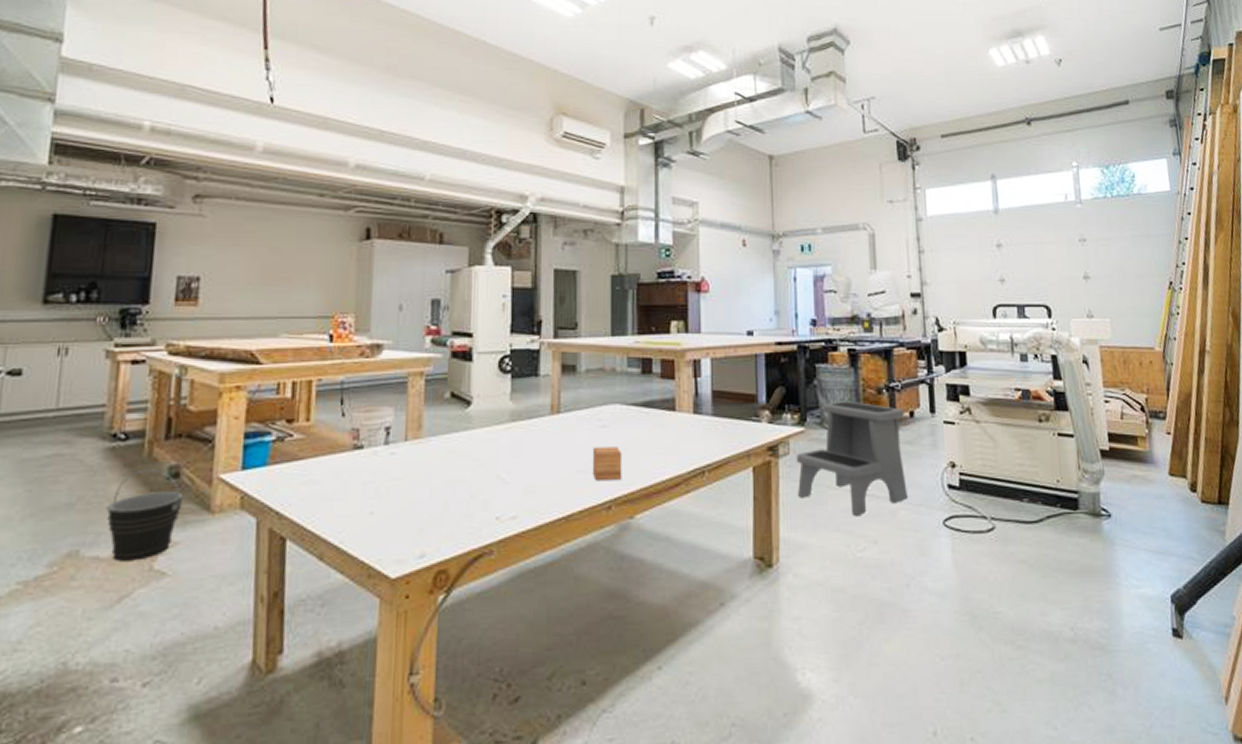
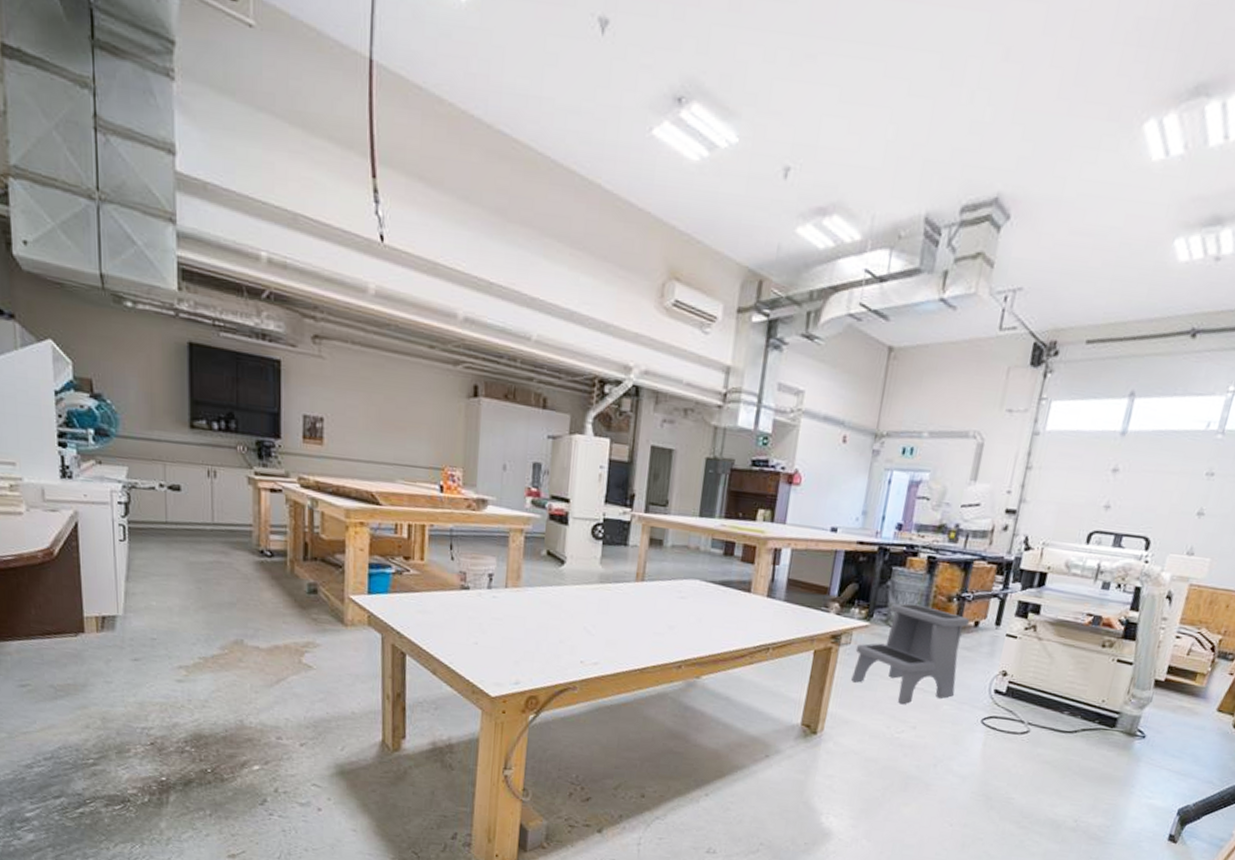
bucket: present [106,469,184,561] -> none [261,583,322,654]
wooden block: present [592,446,622,482] -> none [667,614,697,645]

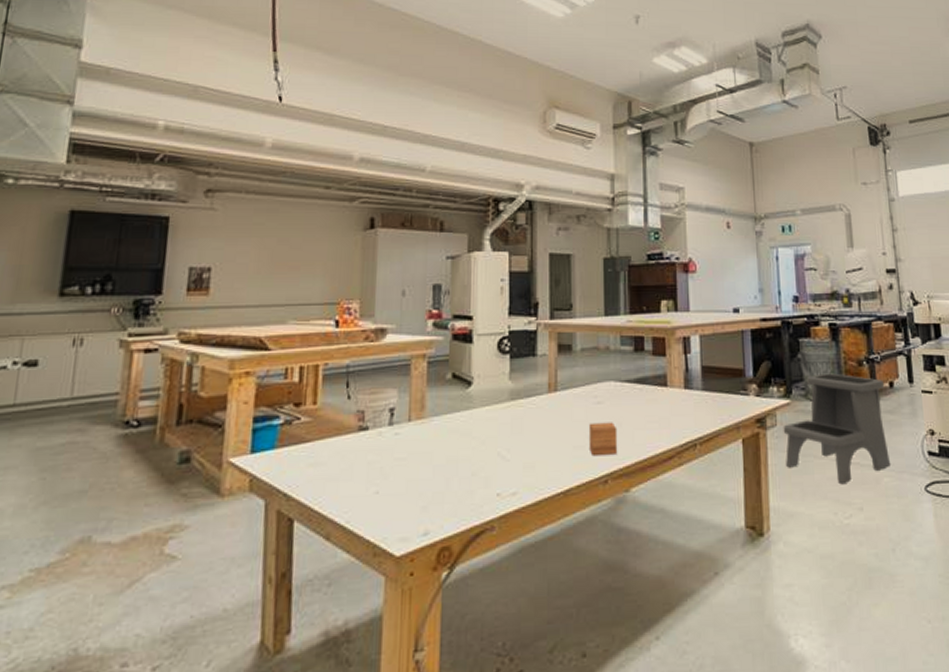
wooden block: none [667,614,697,645] -> present [588,422,618,457]

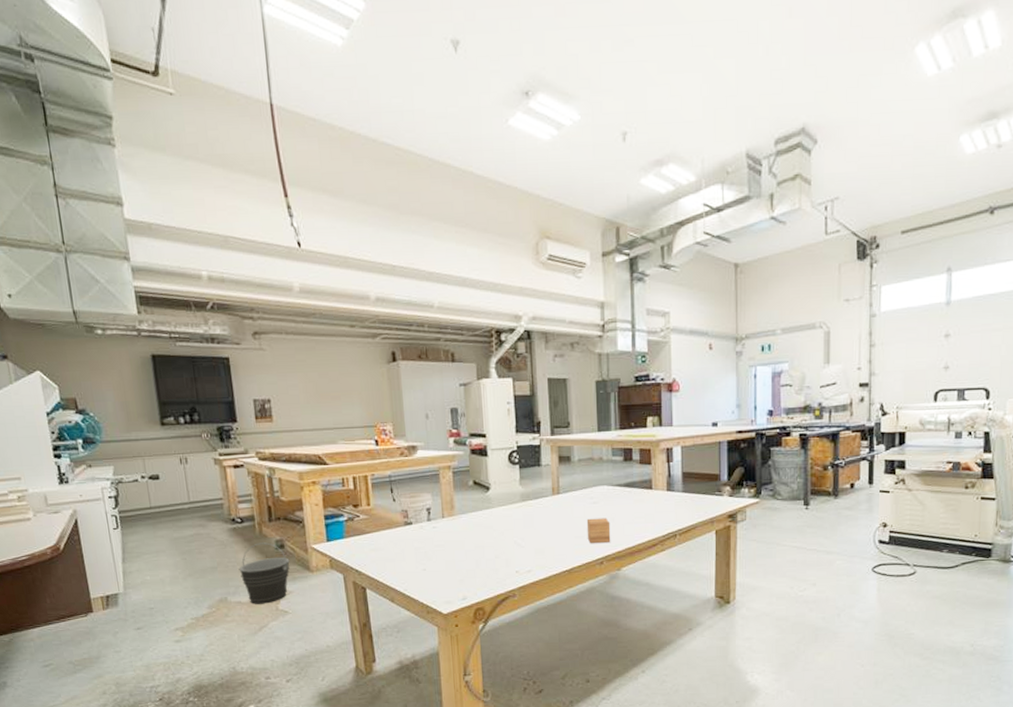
bucket: none [118,454,194,546] -> present [239,542,290,604]
step stool: present [783,373,890,483] -> none [751,477,845,565]

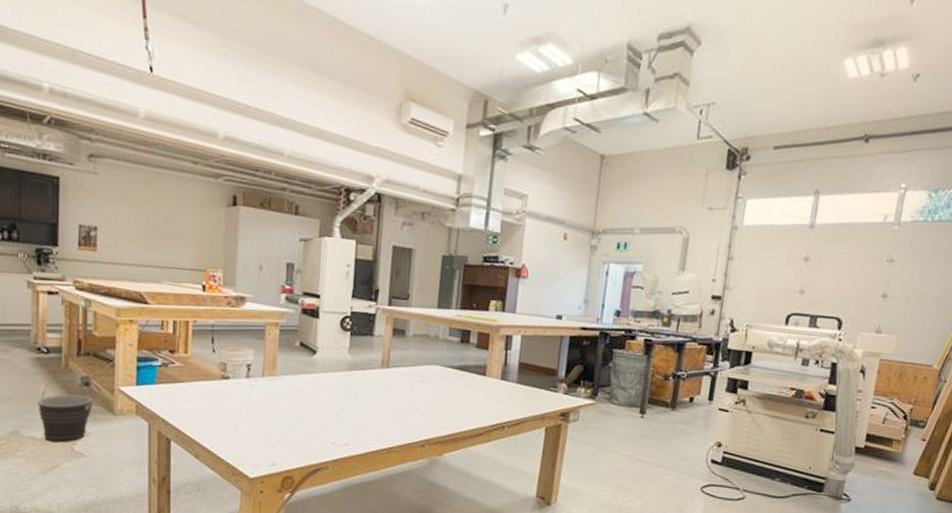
wooden block: present [586,518,611,544] -> none [411,397,438,425]

